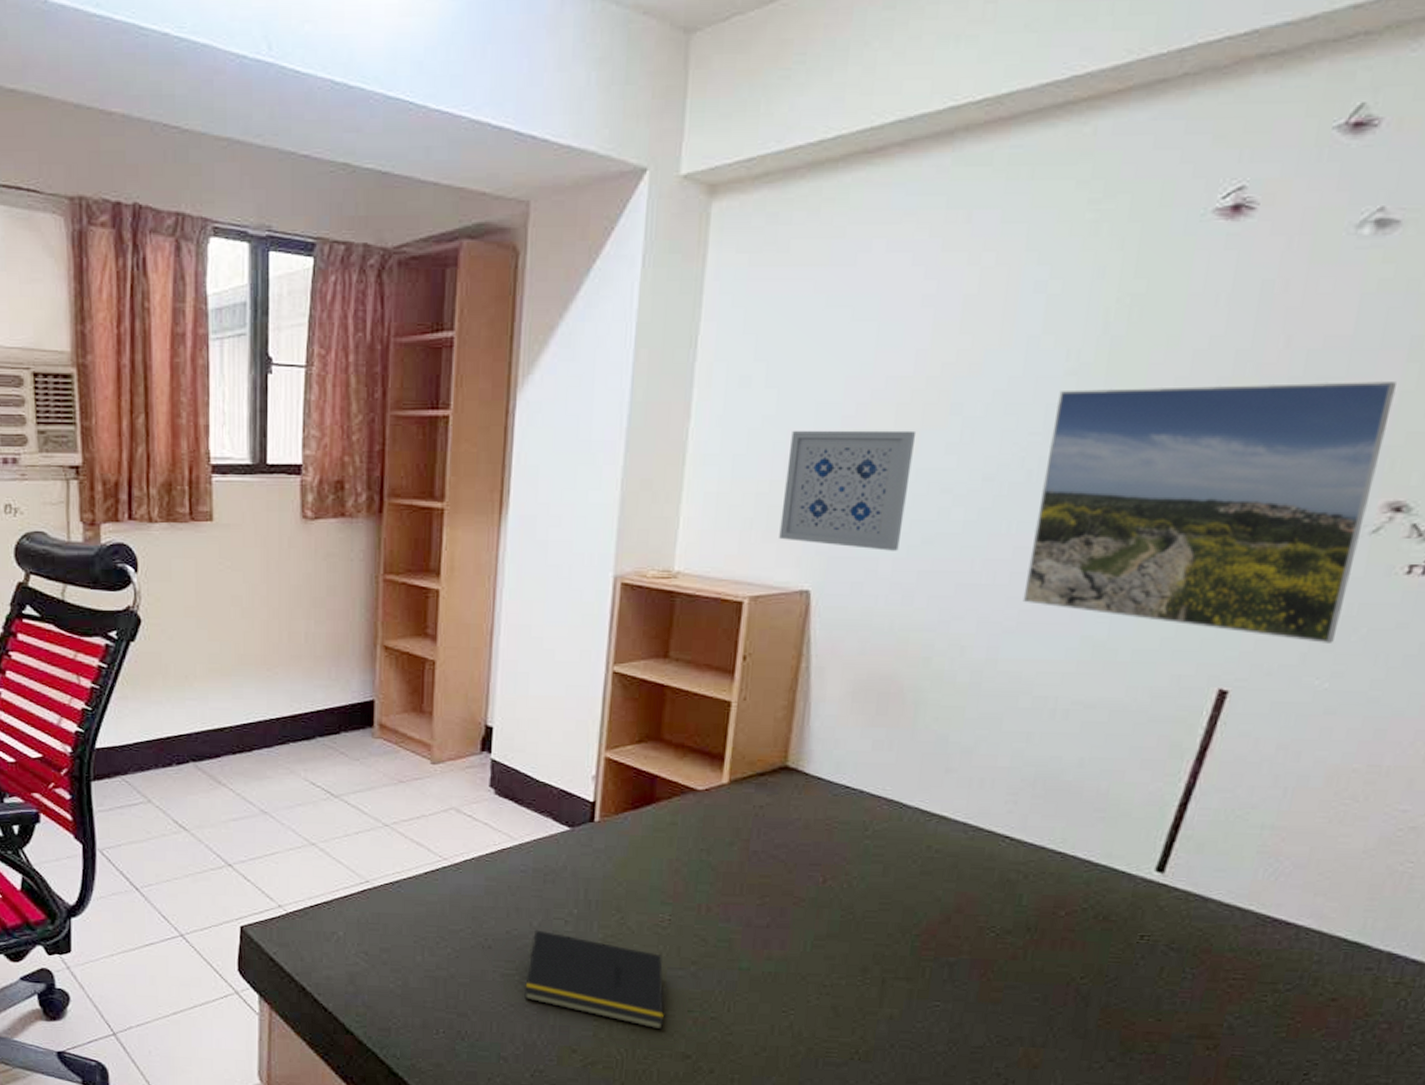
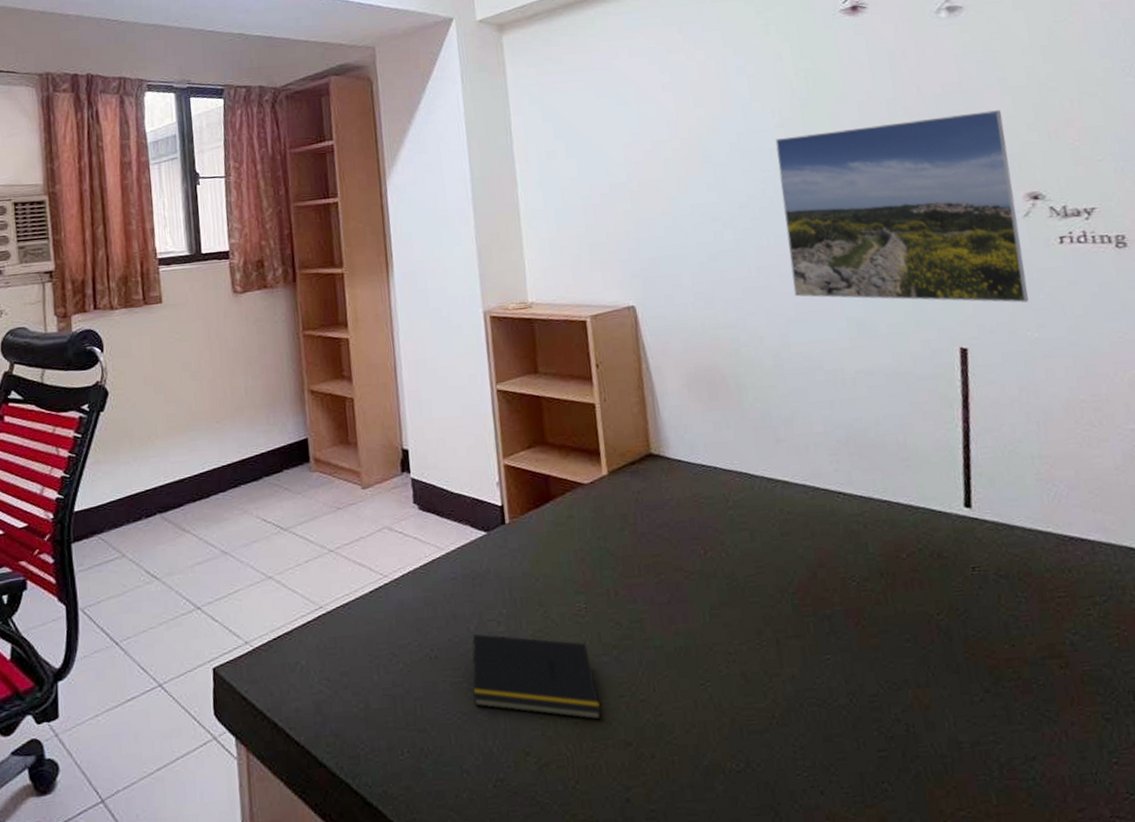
wall art: present [779,430,917,551] -> none [593,177,693,269]

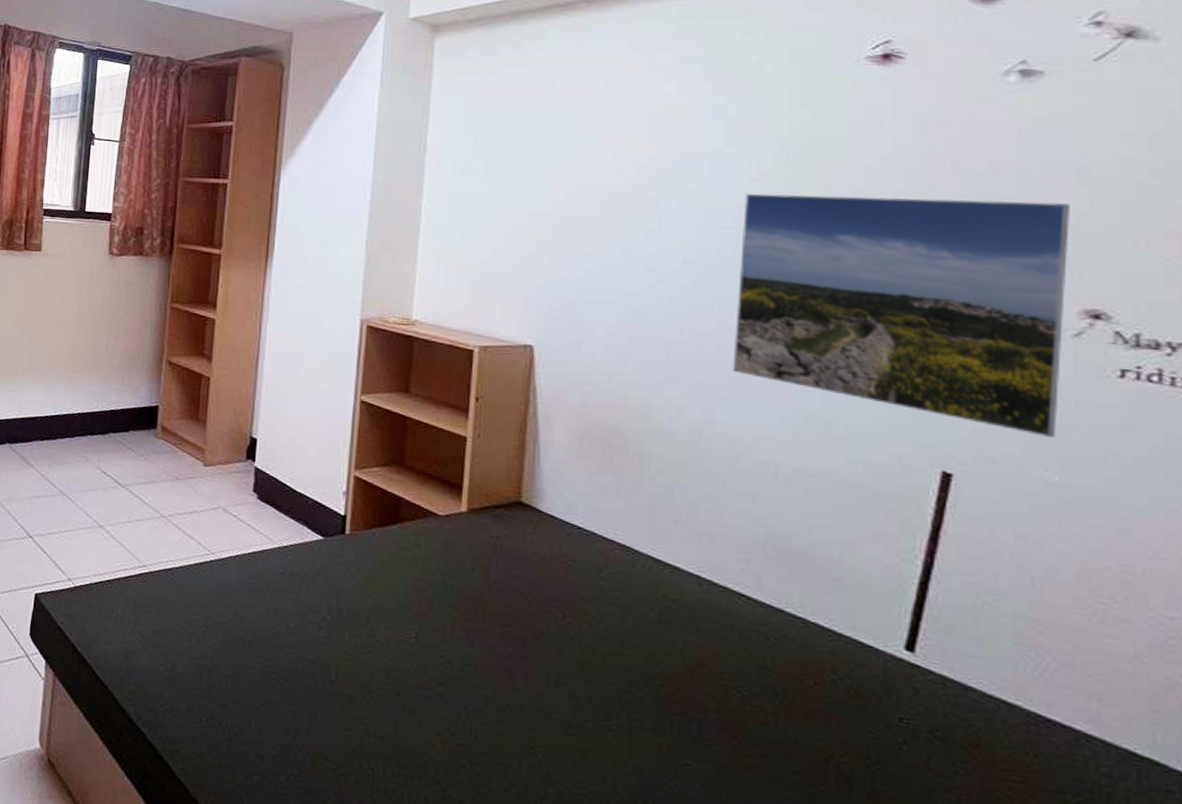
notepad: present [471,634,601,720] -> none [281,631,413,750]

